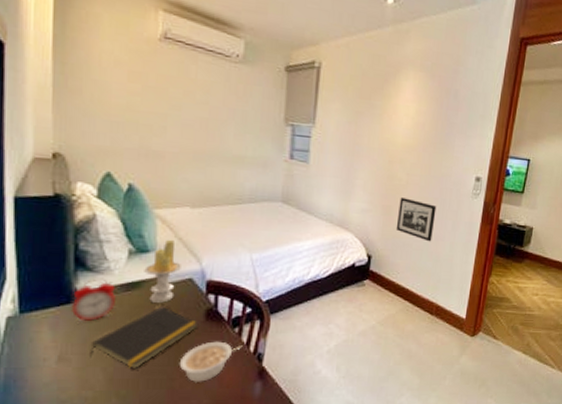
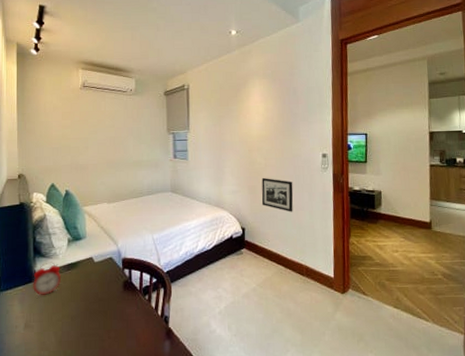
notepad: present [90,306,199,370] -> none [45,280,119,333]
candle: present [144,239,183,303] -> none [79,228,105,278]
legume: present [179,341,243,382] -> none [107,307,152,342]

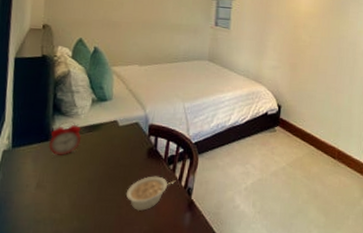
legume: none [107,307,152,342] -> present [125,176,176,211]
picture frame: present [261,178,293,212] -> none [301,56,336,94]

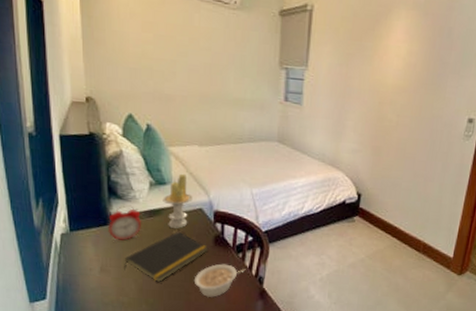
notepad: none [60,144,142,197] -> present [124,231,209,283]
candle: none [102,90,132,142] -> present [163,173,194,228]

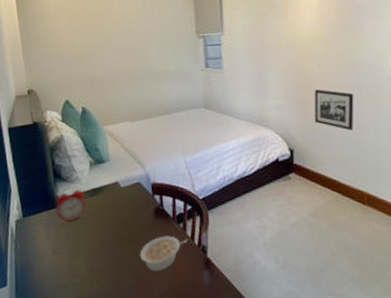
notepad: present [124,231,209,283] -> none [73,207,150,261]
candle: present [163,173,194,228] -> none [103,150,131,204]
picture frame: none [385,139,427,183] -> present [314,89,354,131]

